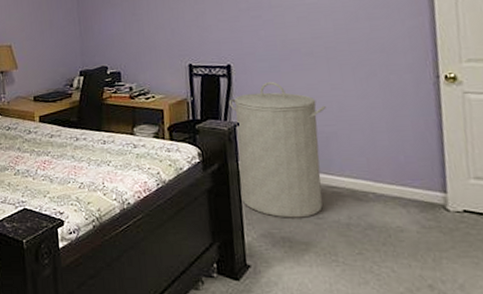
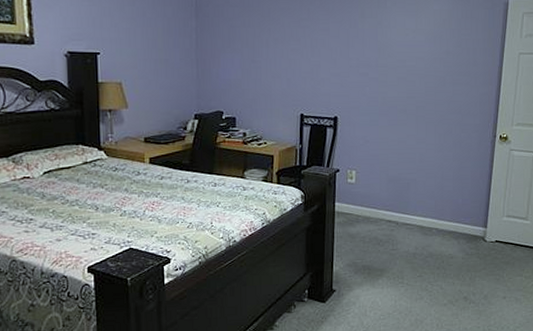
laundry hamper: present [229,82,326,218] -> none [333,134,410,250]

